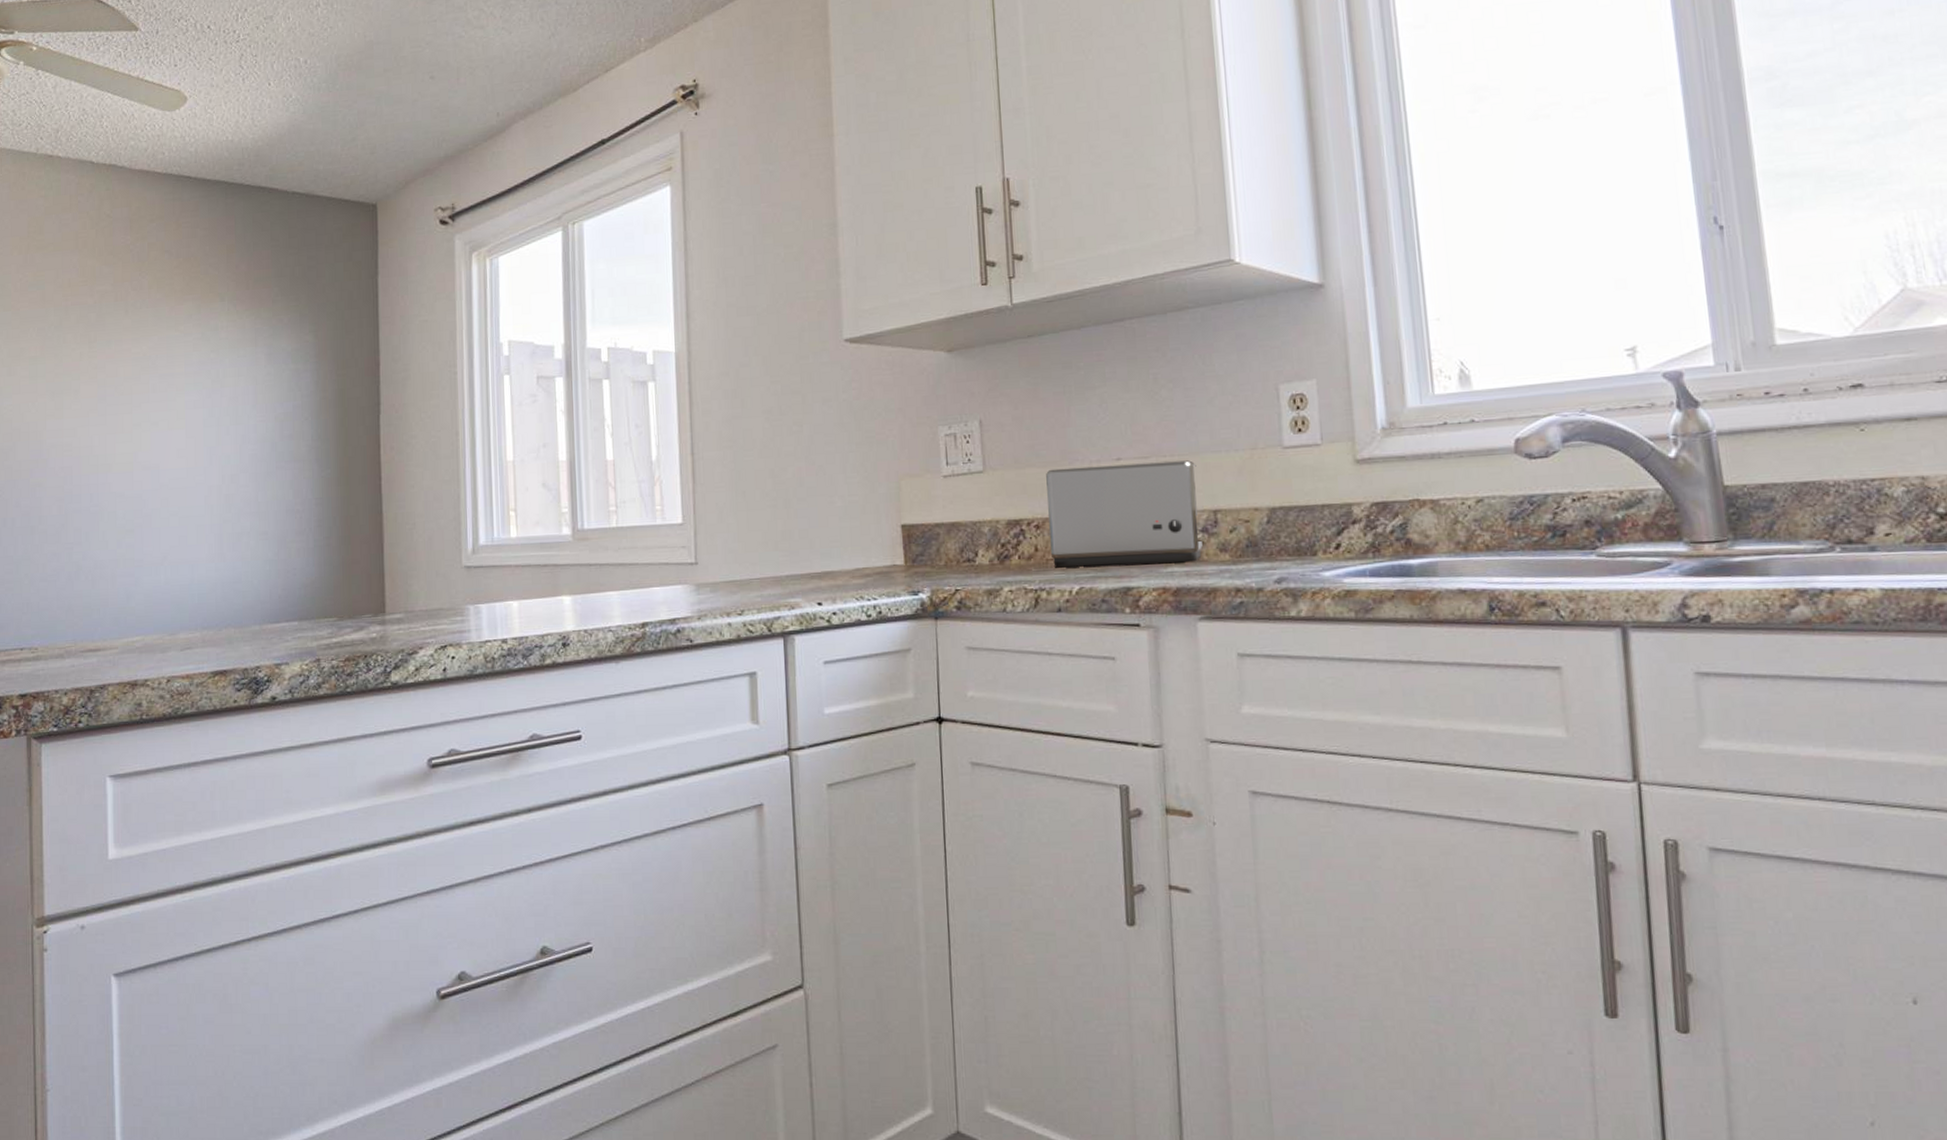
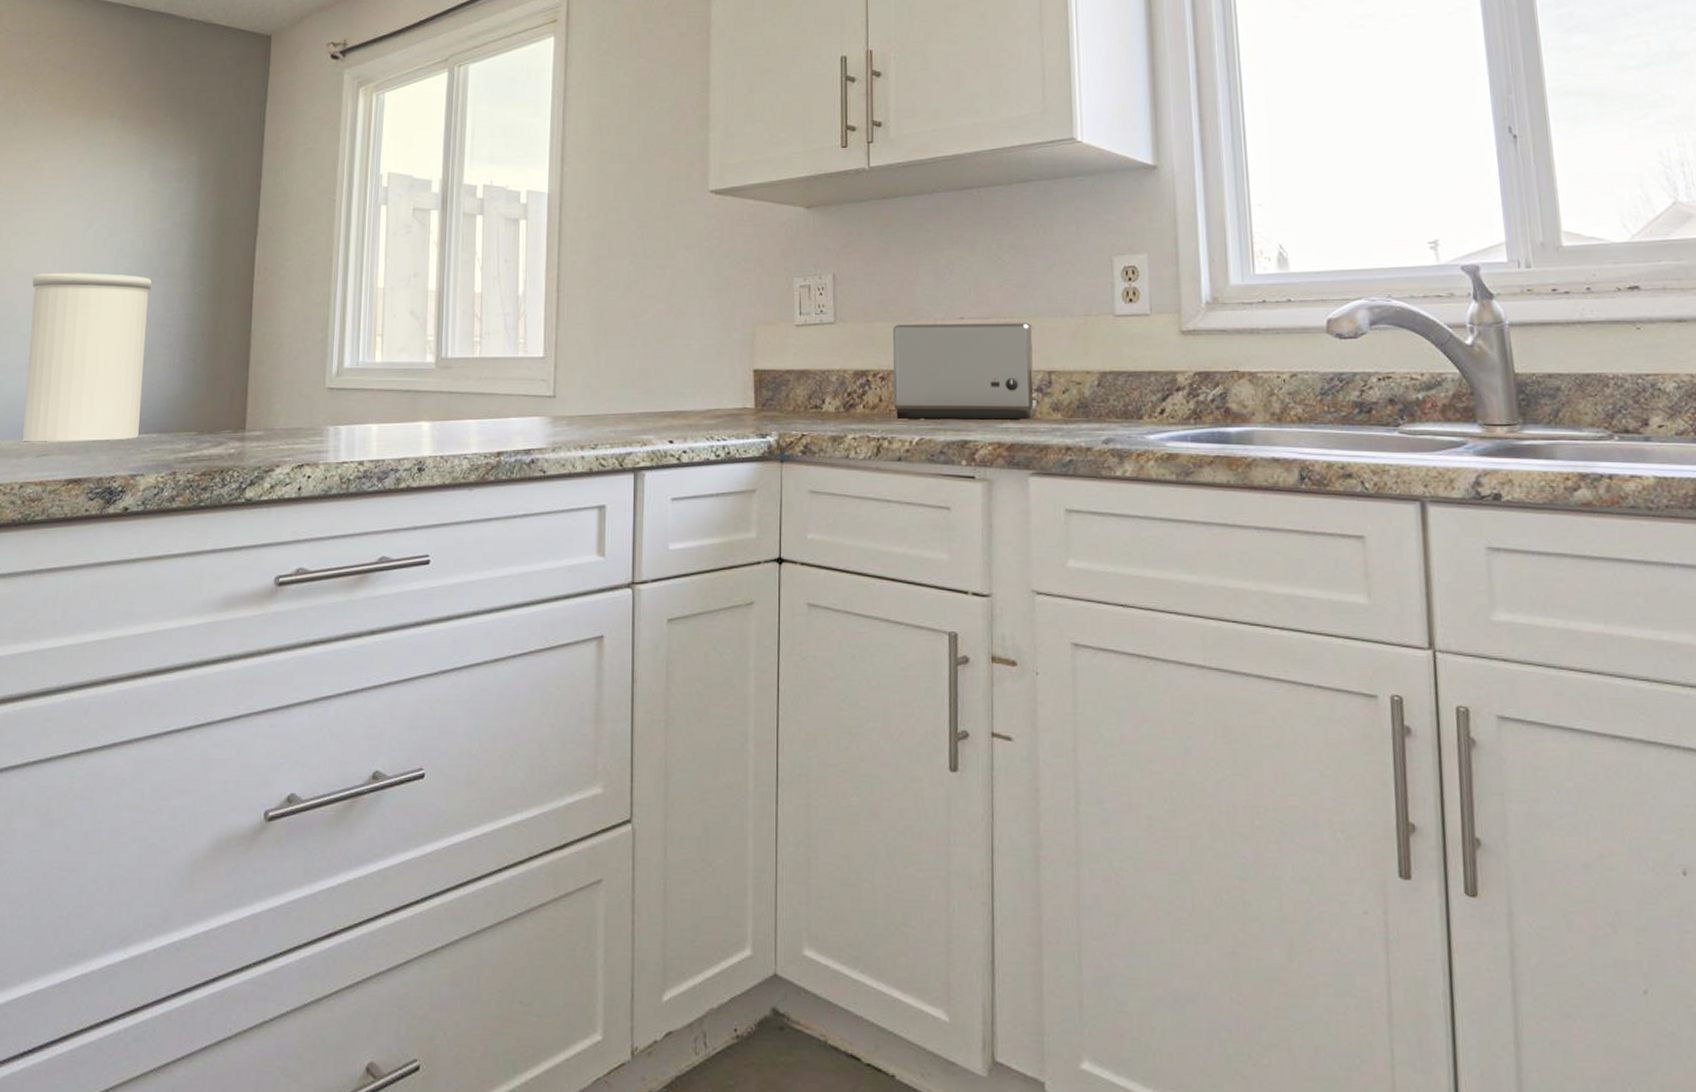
canister: none [160,461,279,636] -> present [22,273,152,442]

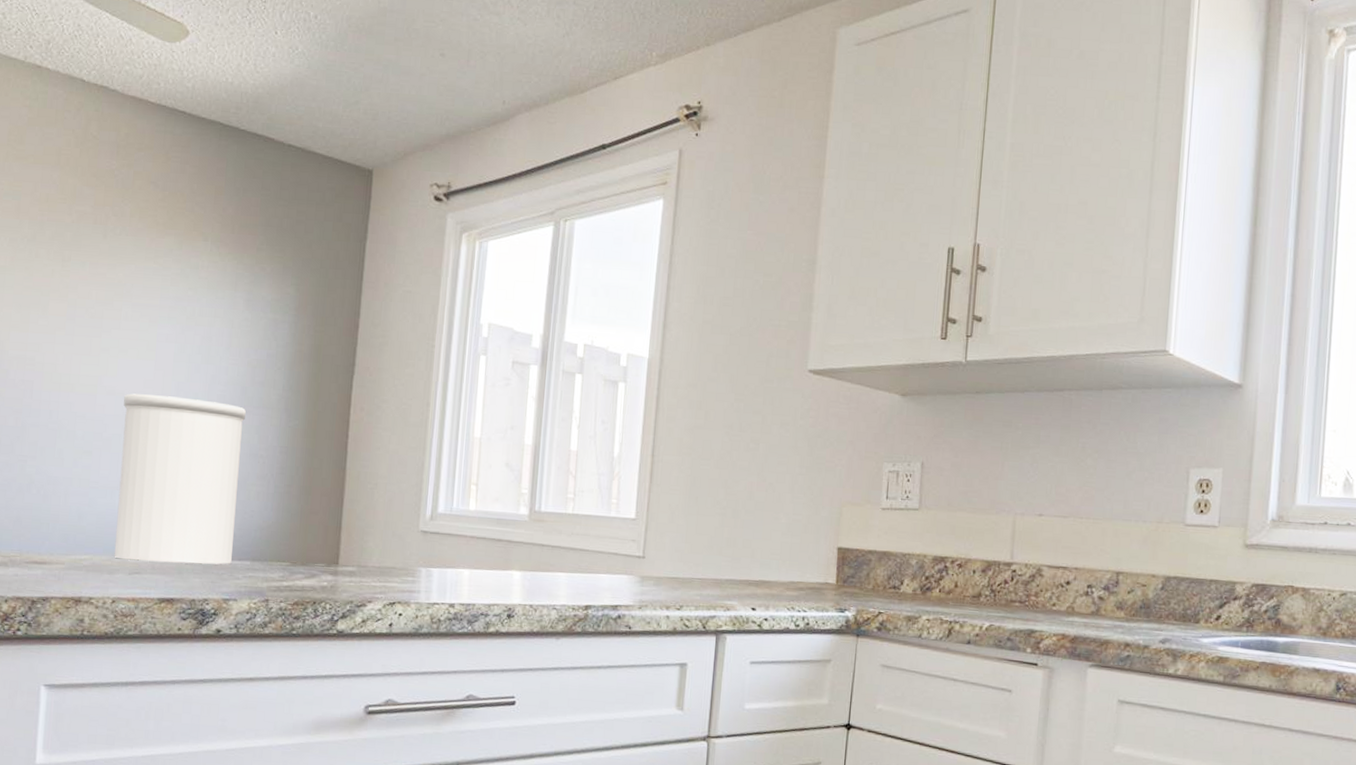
toaster: present [893,323,1037,421] -> none [969,515,1108,616]

